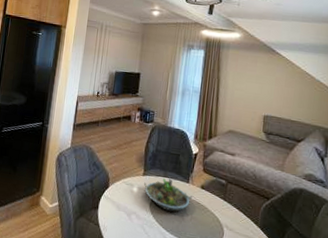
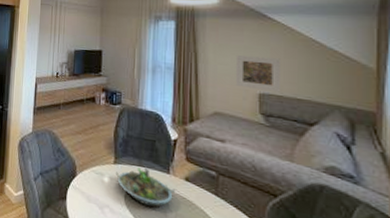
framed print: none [248,83,282,115] -> present [235,55,280,92]

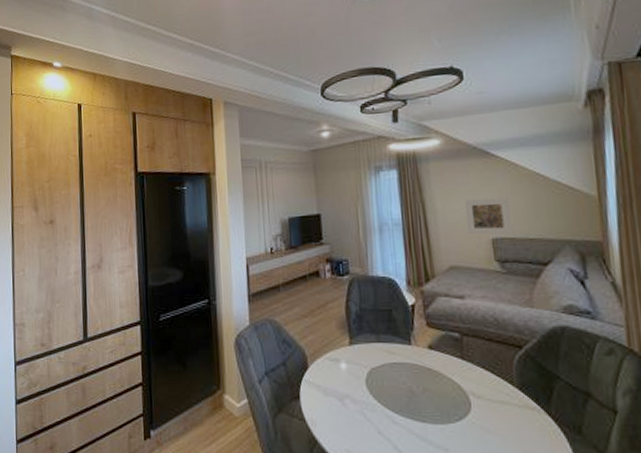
succulent planter: present [116,166,176,207] -> none [353,341,421,385]

